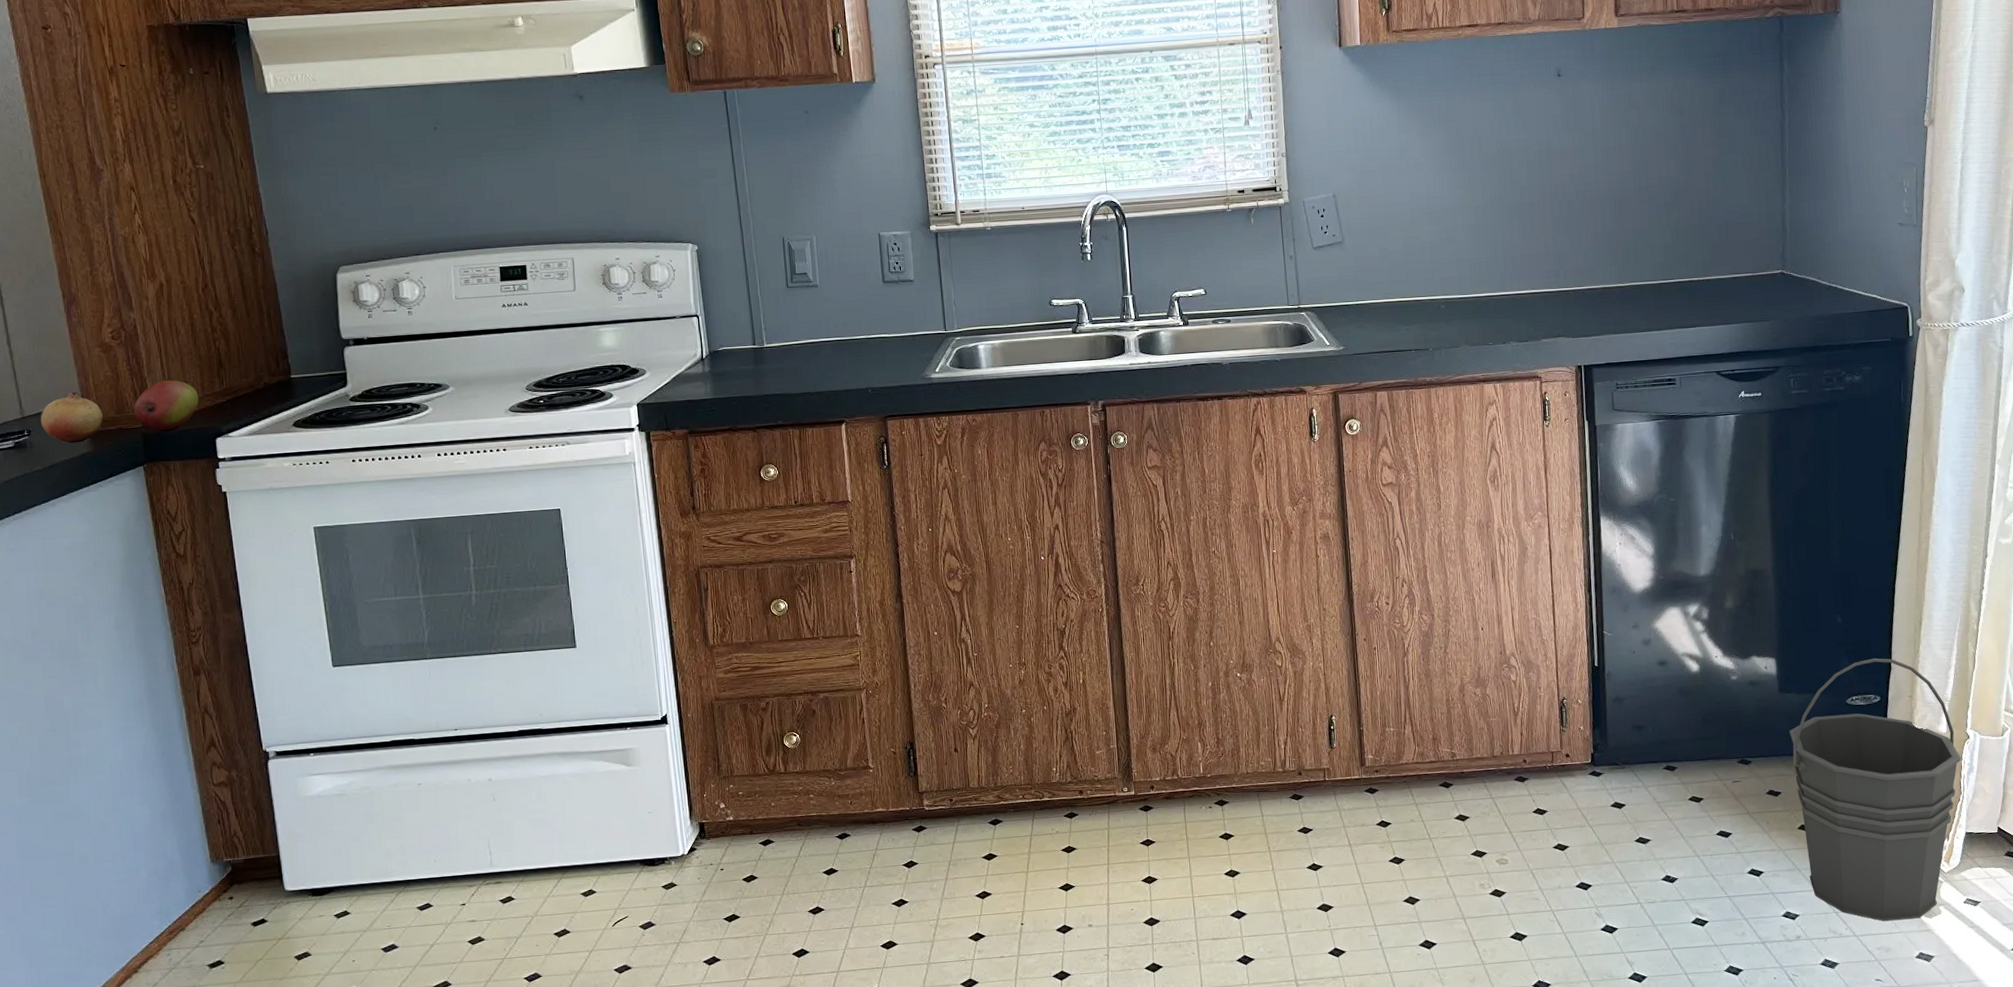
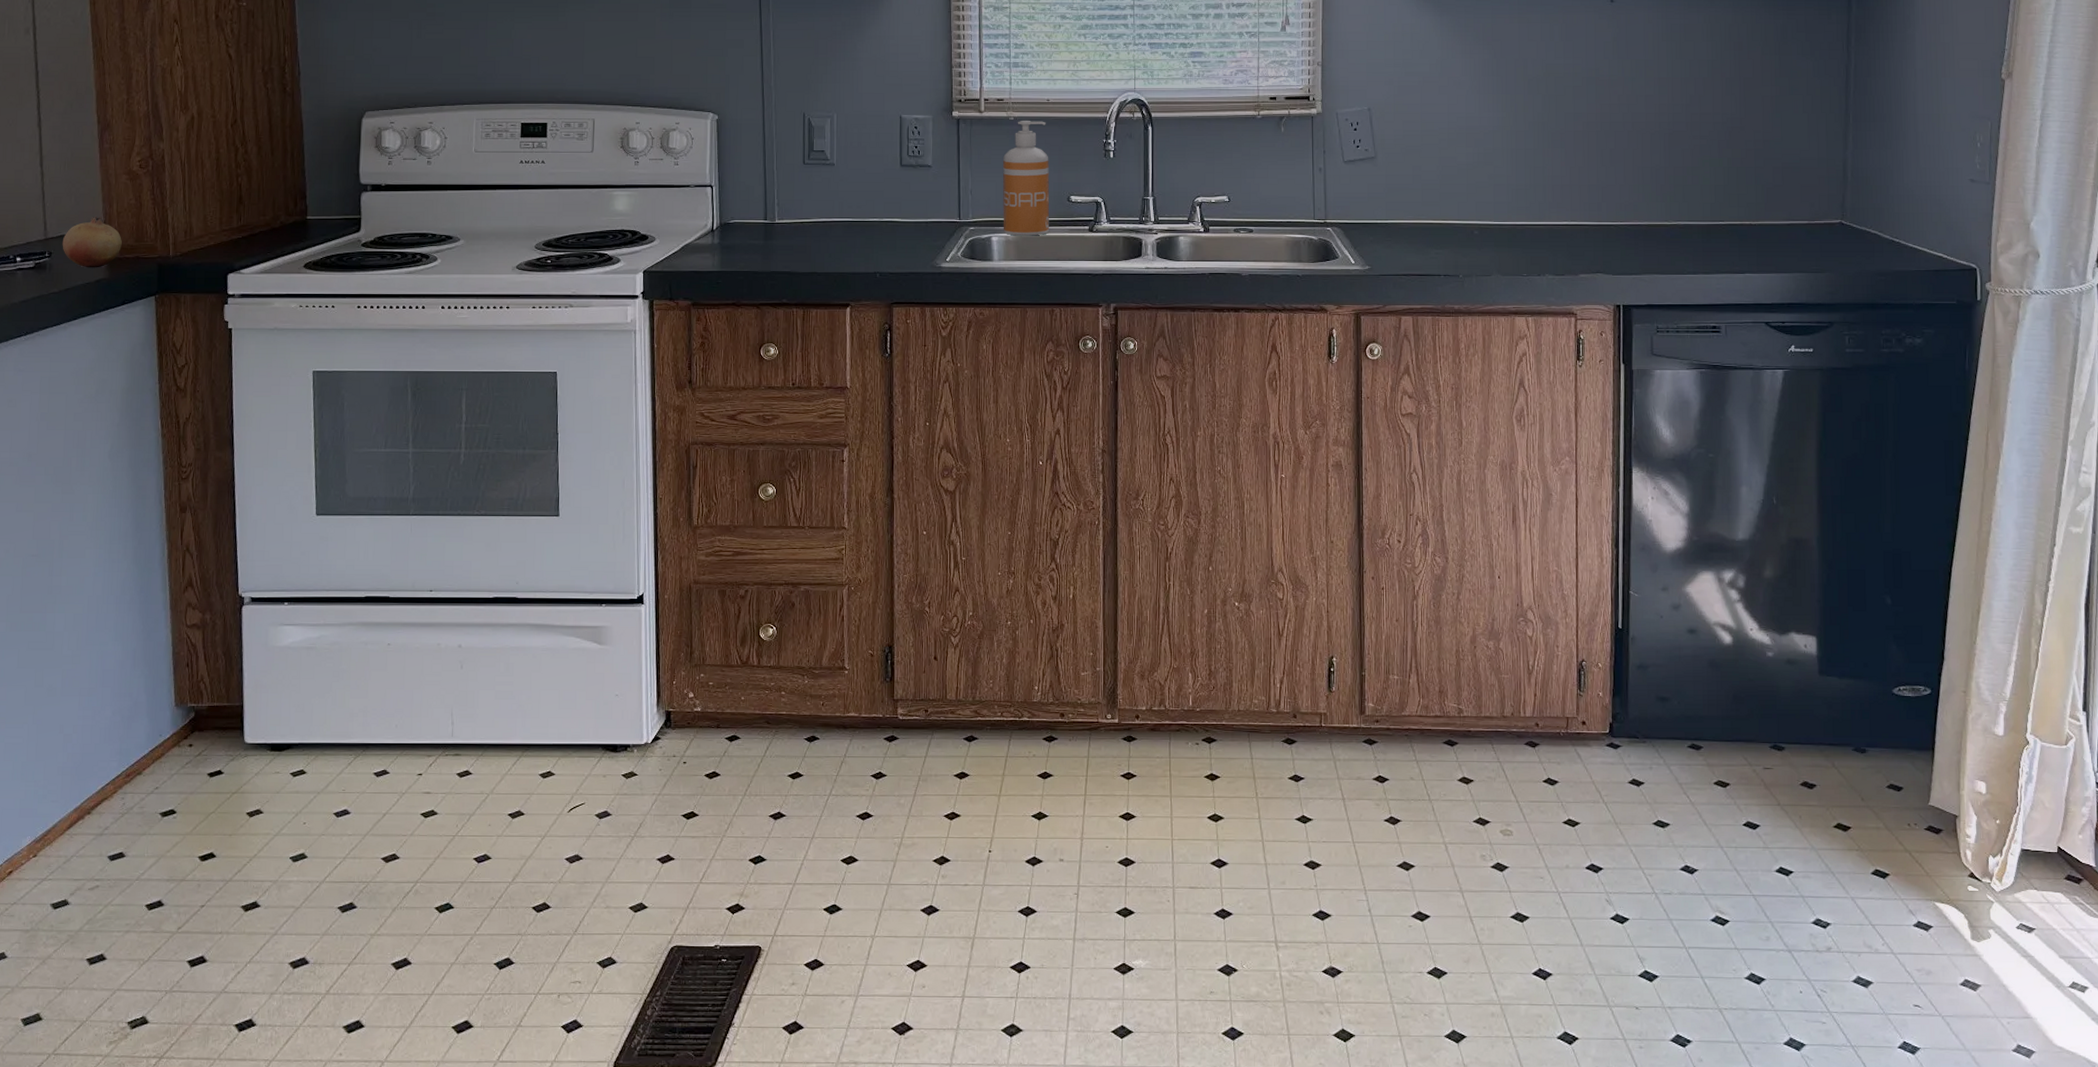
fruit: present [134,379,199,432] -> none [153,212,216,264]
soap dispenser: none [982,229,1034,343] -> present [1002,120,1050,236]
bucket: present [1789,658,1962,922] -> none [1828,646,2019,941]

